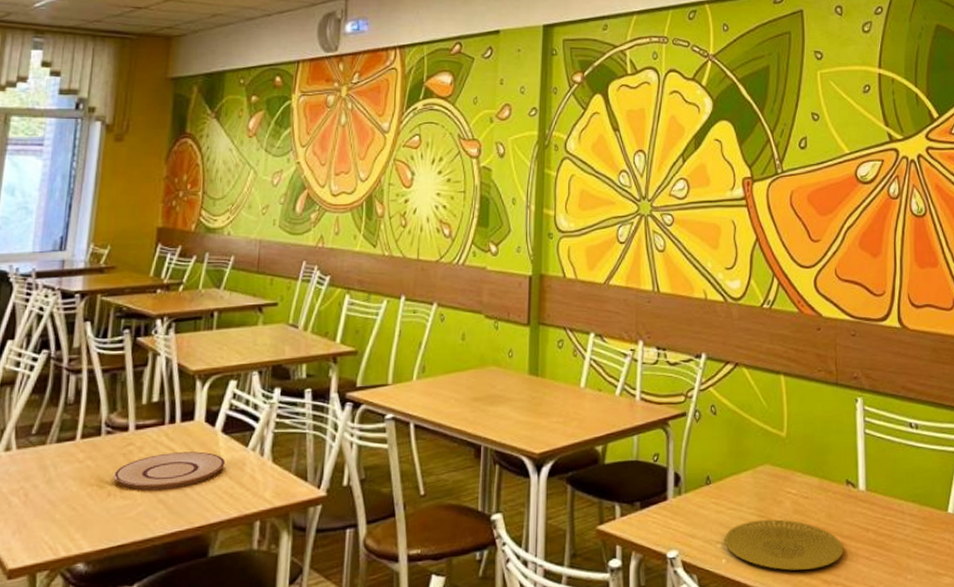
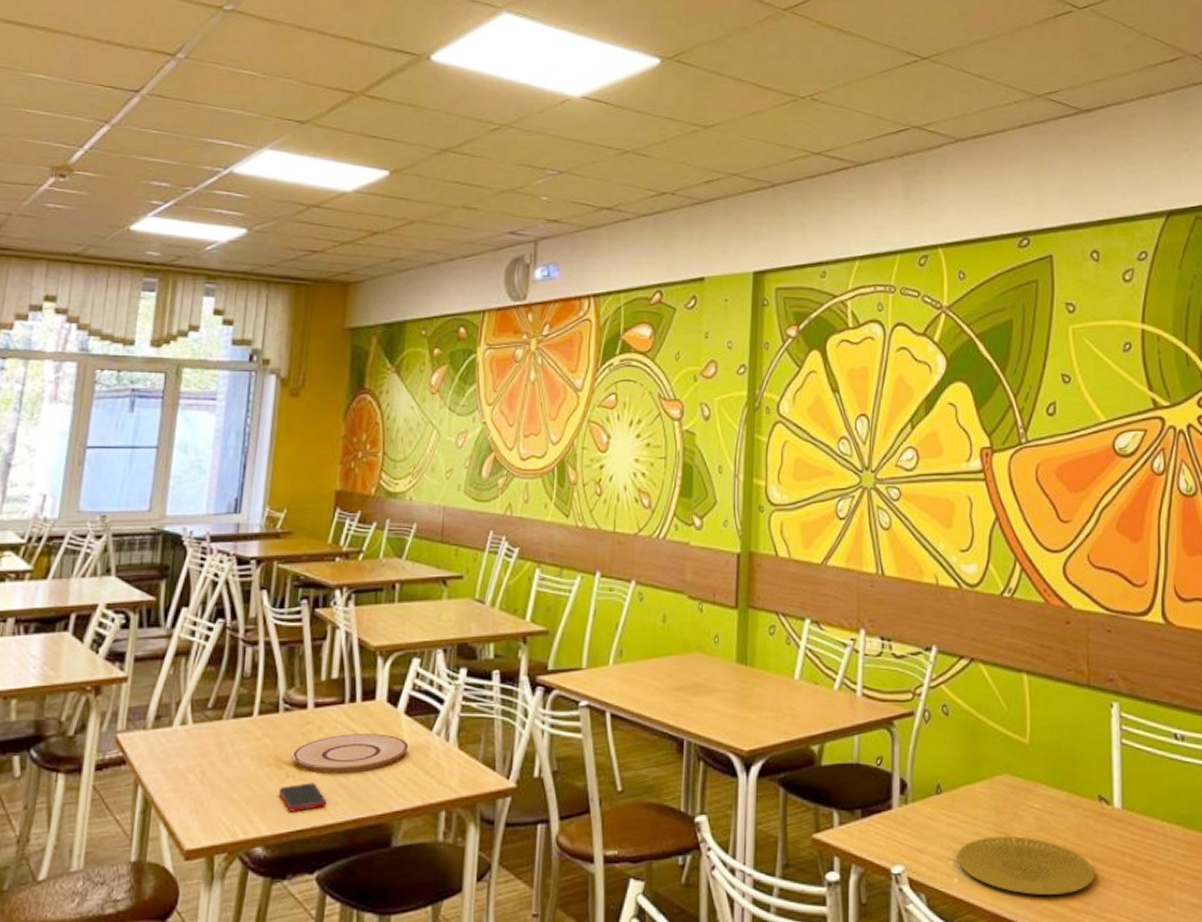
cell phone: none [100,500,147,529] -> present [278,782,328,812]

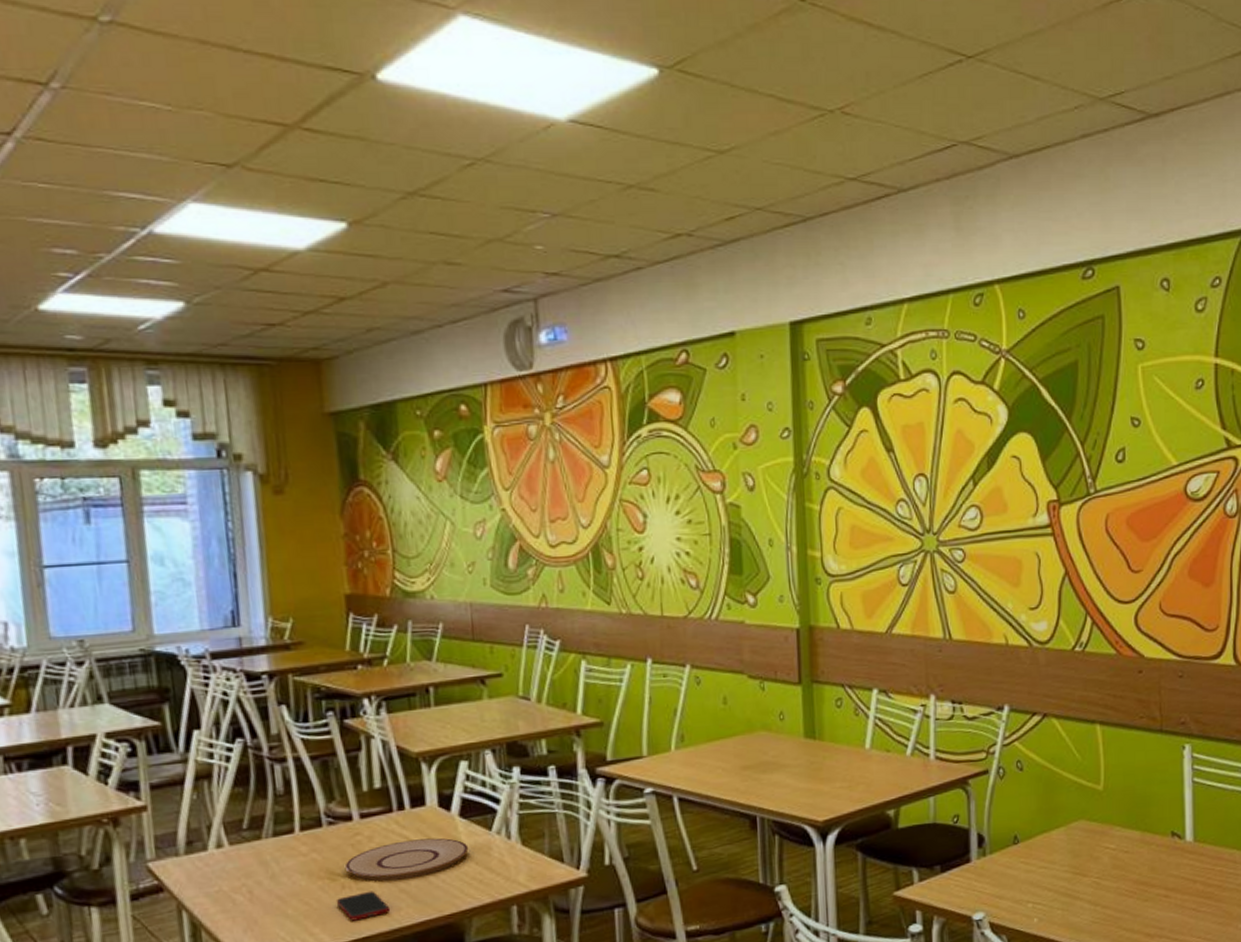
plate: present [956,836,1095,895] -> none [1035,875,1168,926]

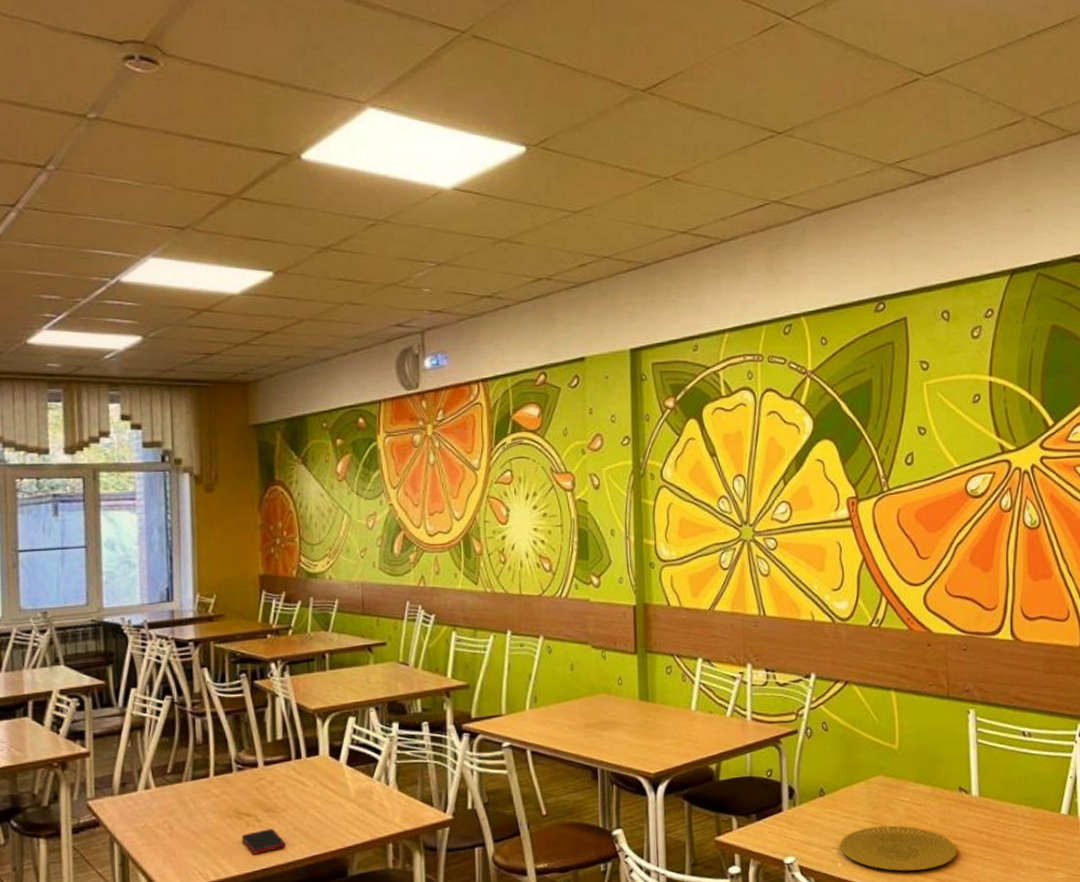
plate: present [344,838,469,881] -> none [249,783,354,820]
plate: none [1035,875,1168,926] -> present [839,825,957,871]

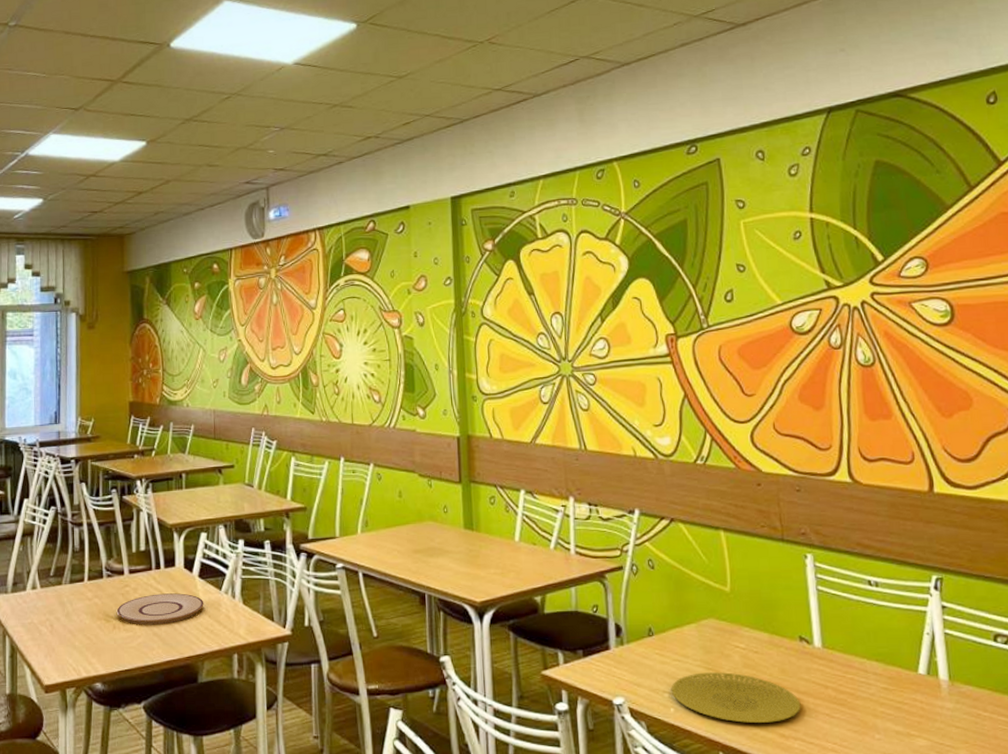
cell phone: present [241,828,286,855] -> none [108,632,146,656]
plate: none [249,783,354,820] -> present [116,593,204,625]

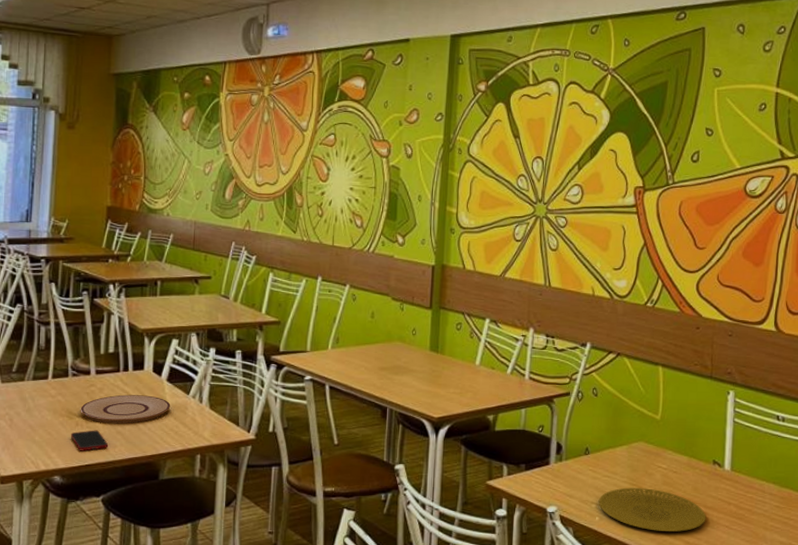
cell phone: none [108,632,146,656] -> present [70,430,109,451]

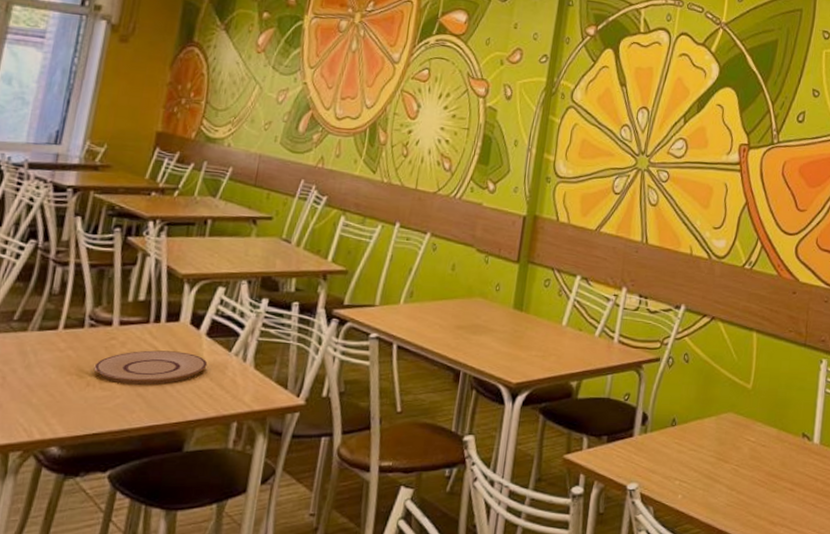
cell phone: present [70,430,109,451] -> none [77,391,125,417]
plate: present [598,487,706,532] -> none [682,462,793,511]

